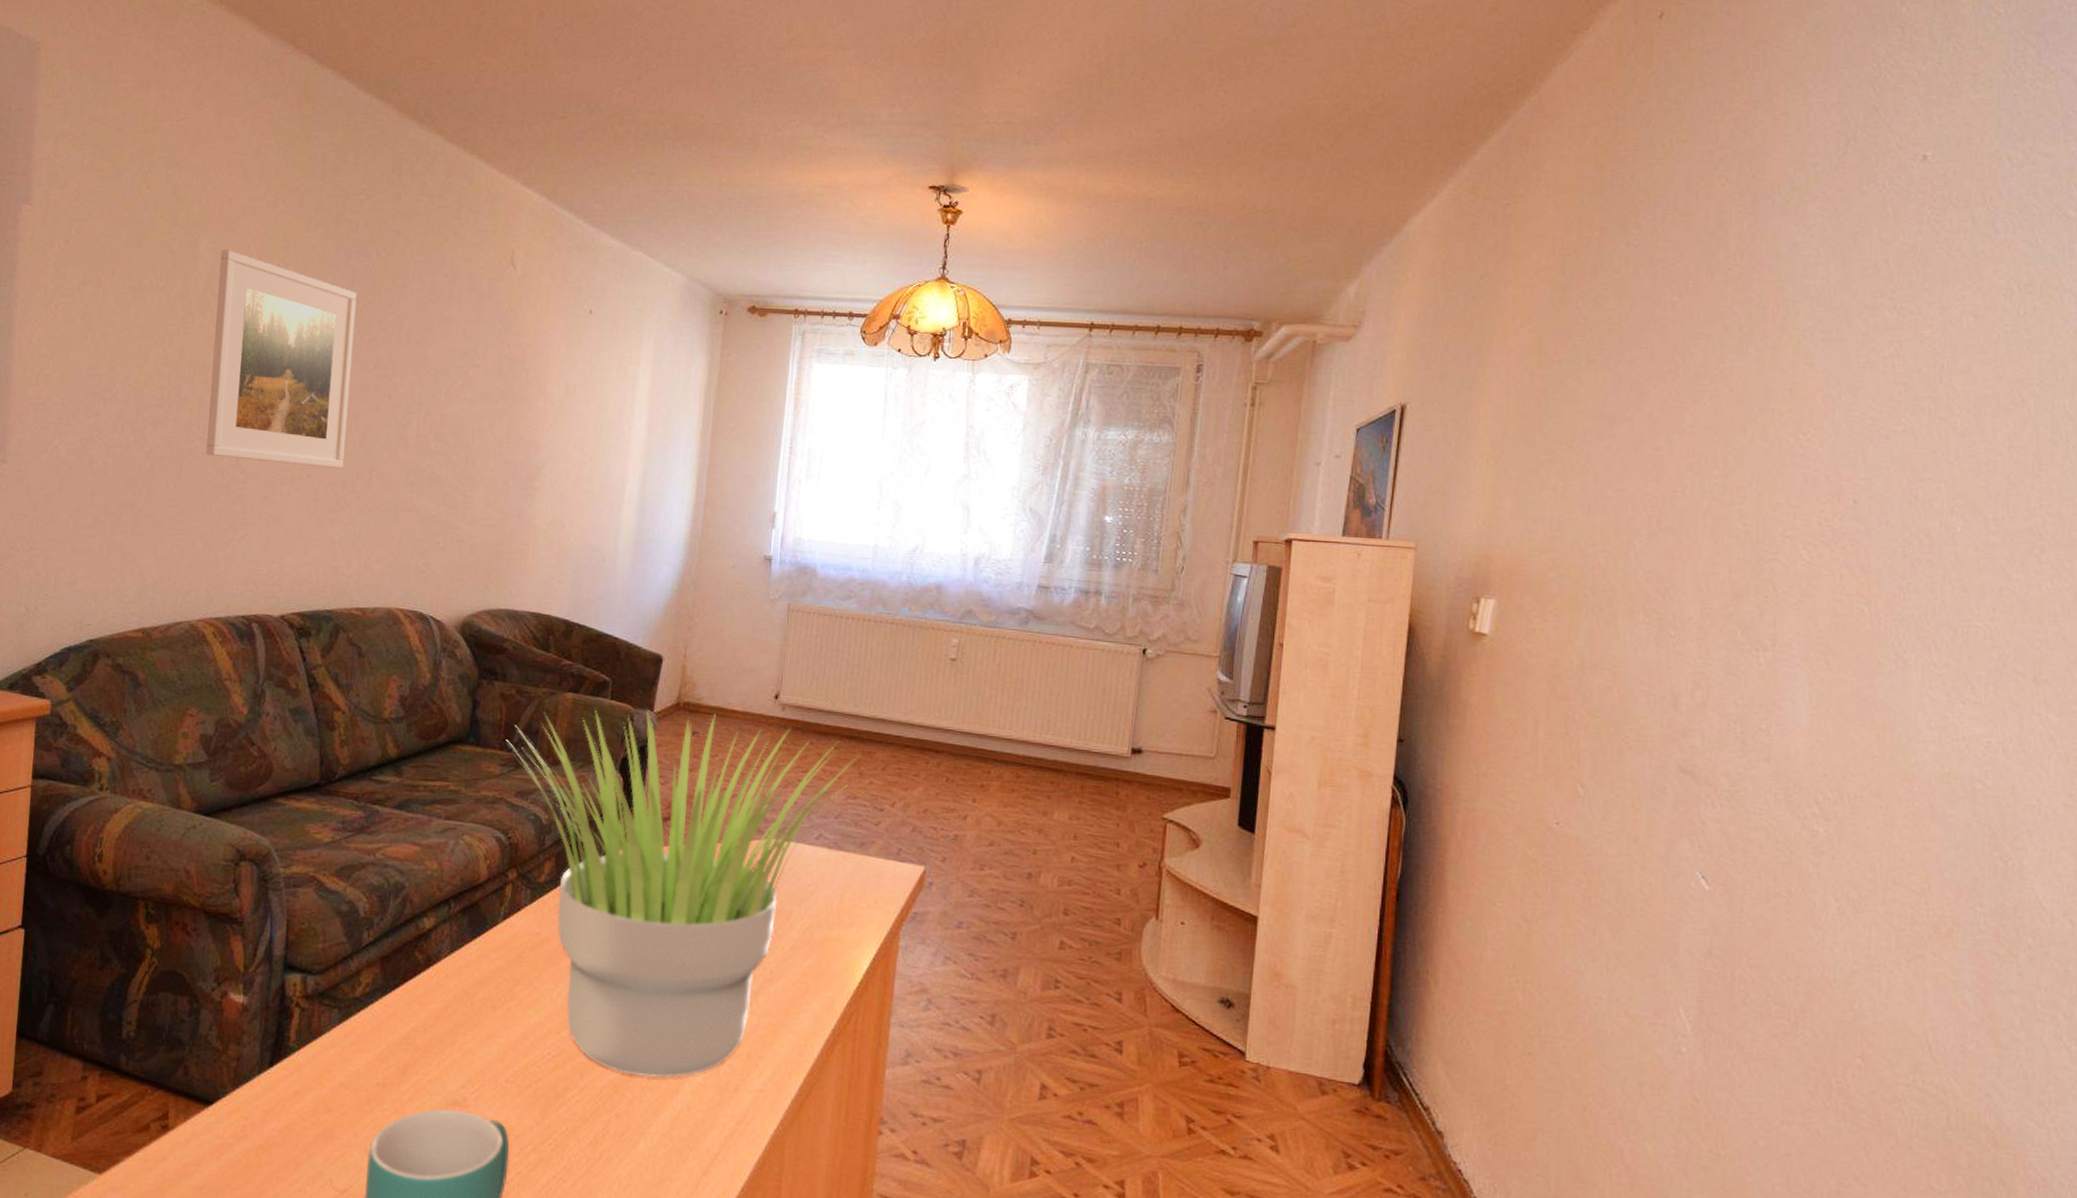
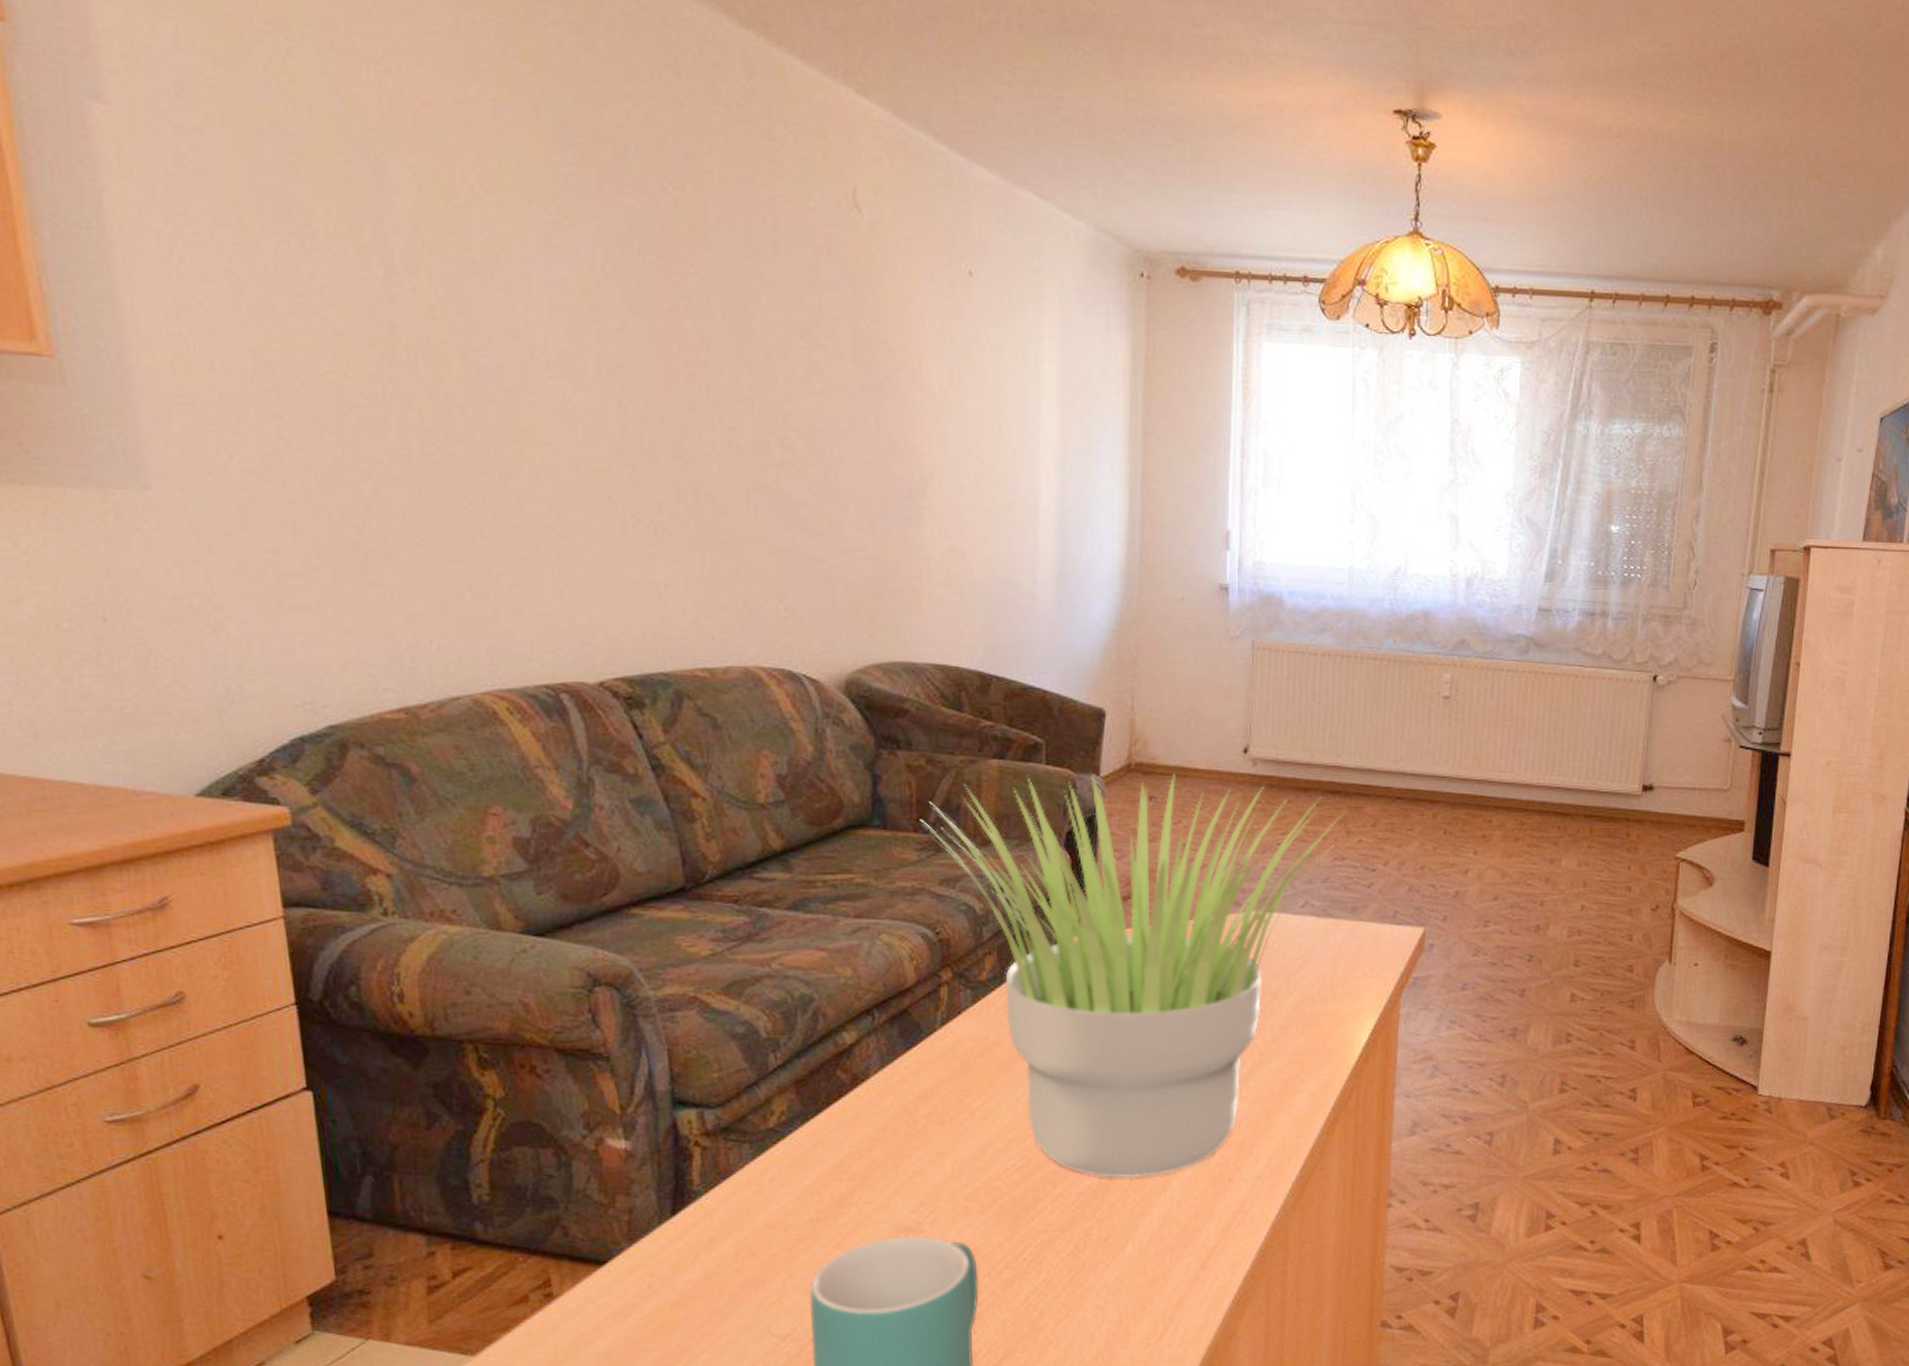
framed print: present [206,250,357,469] -> none [425,178,656,487]

